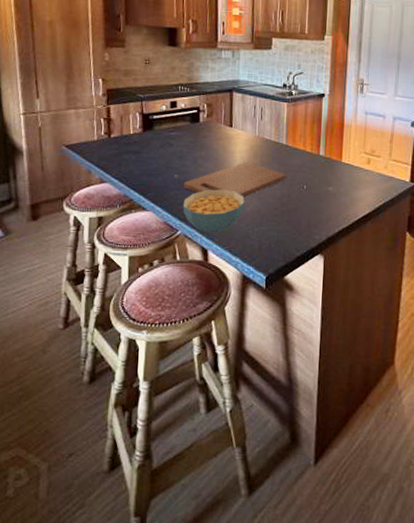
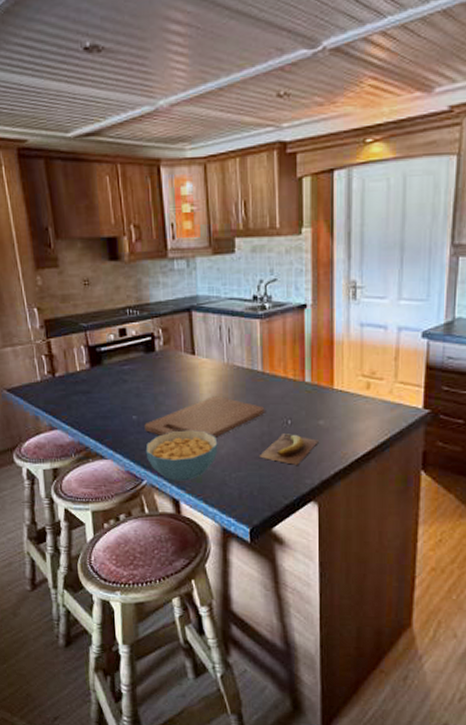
banana: none [278,196,328,223] -> present [259,434,319,465]

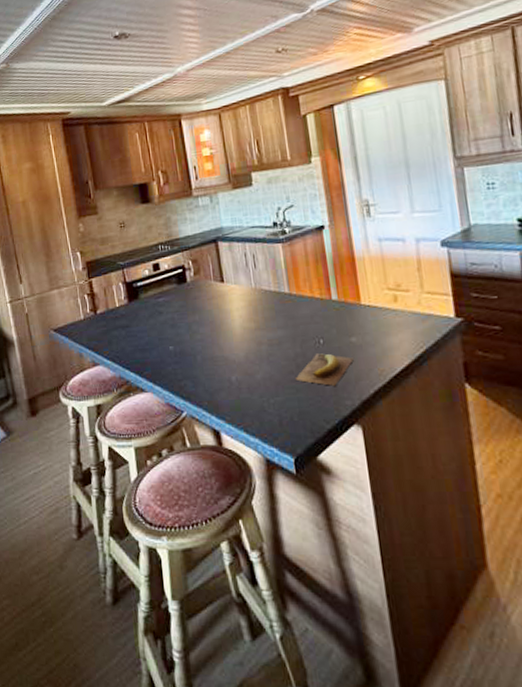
cutting board: present [144,396,265,437] -> none [181,320,297,365]
cereal bowl: present [145,430,218,481] -> none [183,356,254,411]

